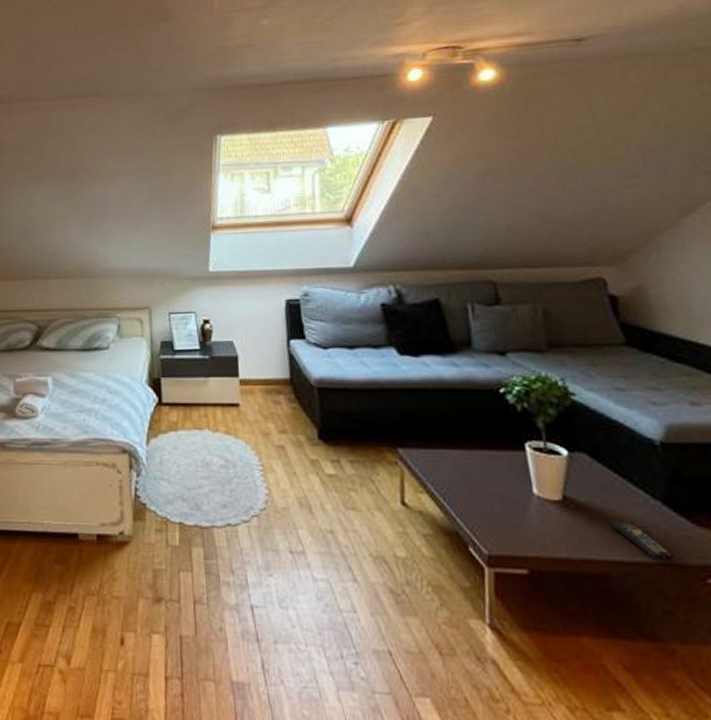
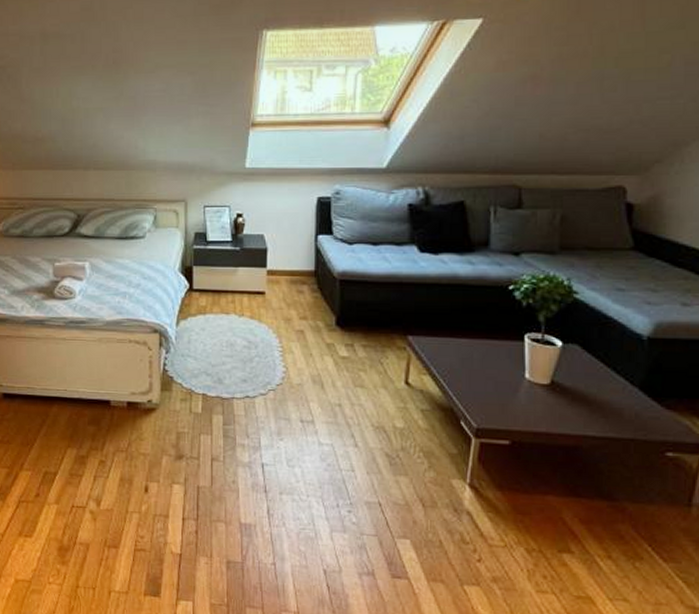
remote control: present [609,520,675,559] -> none [588,402,641,436]

